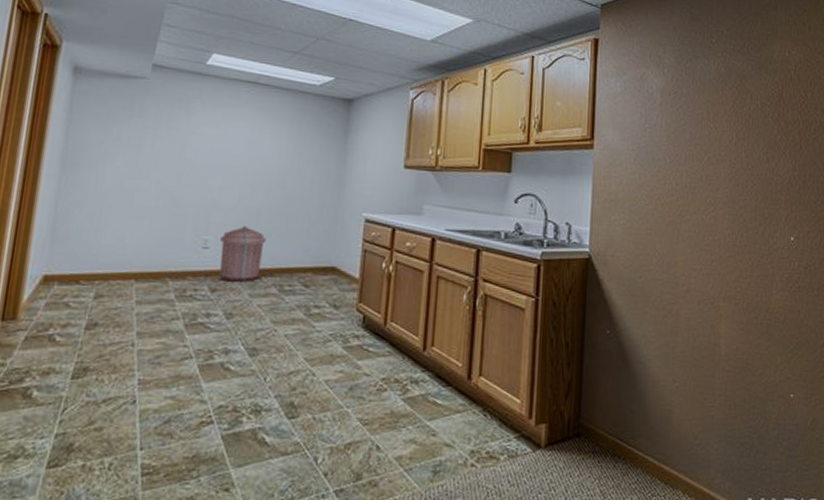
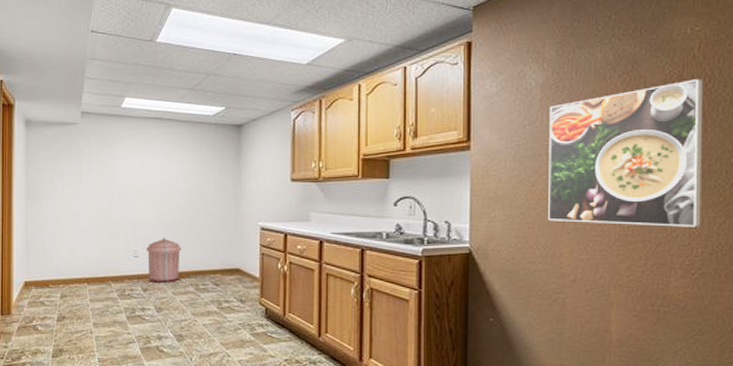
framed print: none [665,99,799,241] -> present [548,79,704,227]

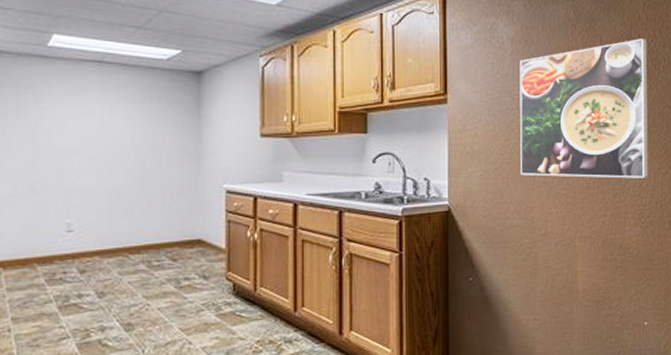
trash can: present [146,238,182,283] -> none [84,207,130,262]

